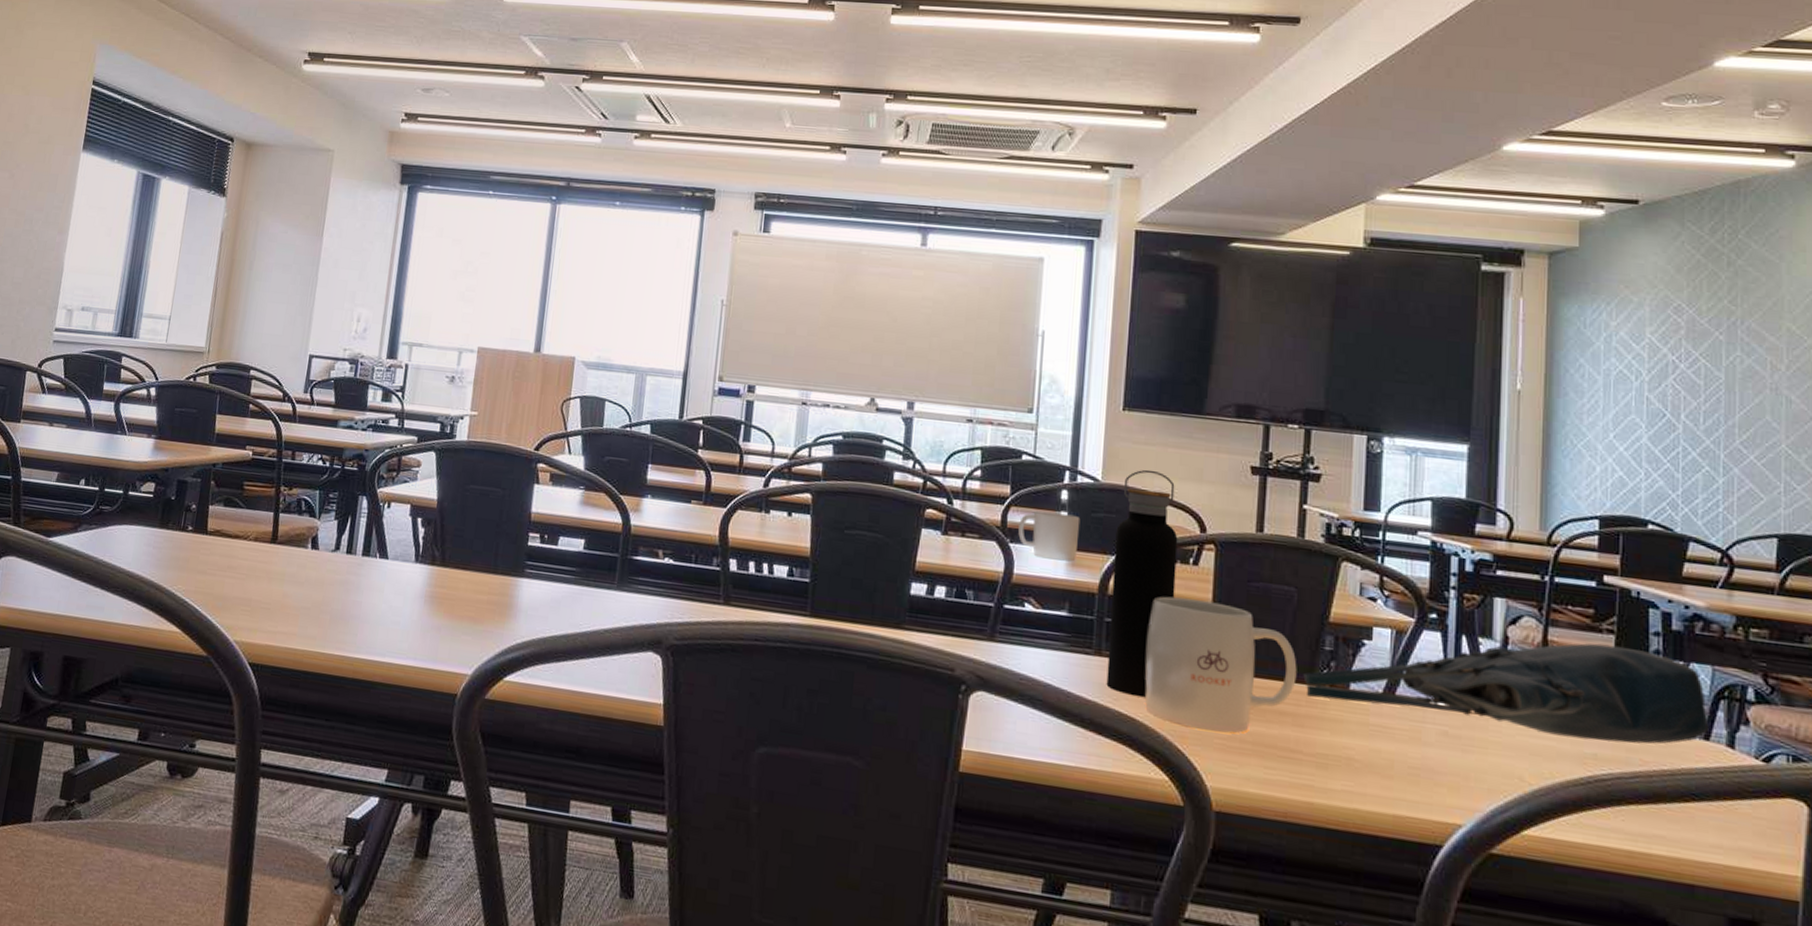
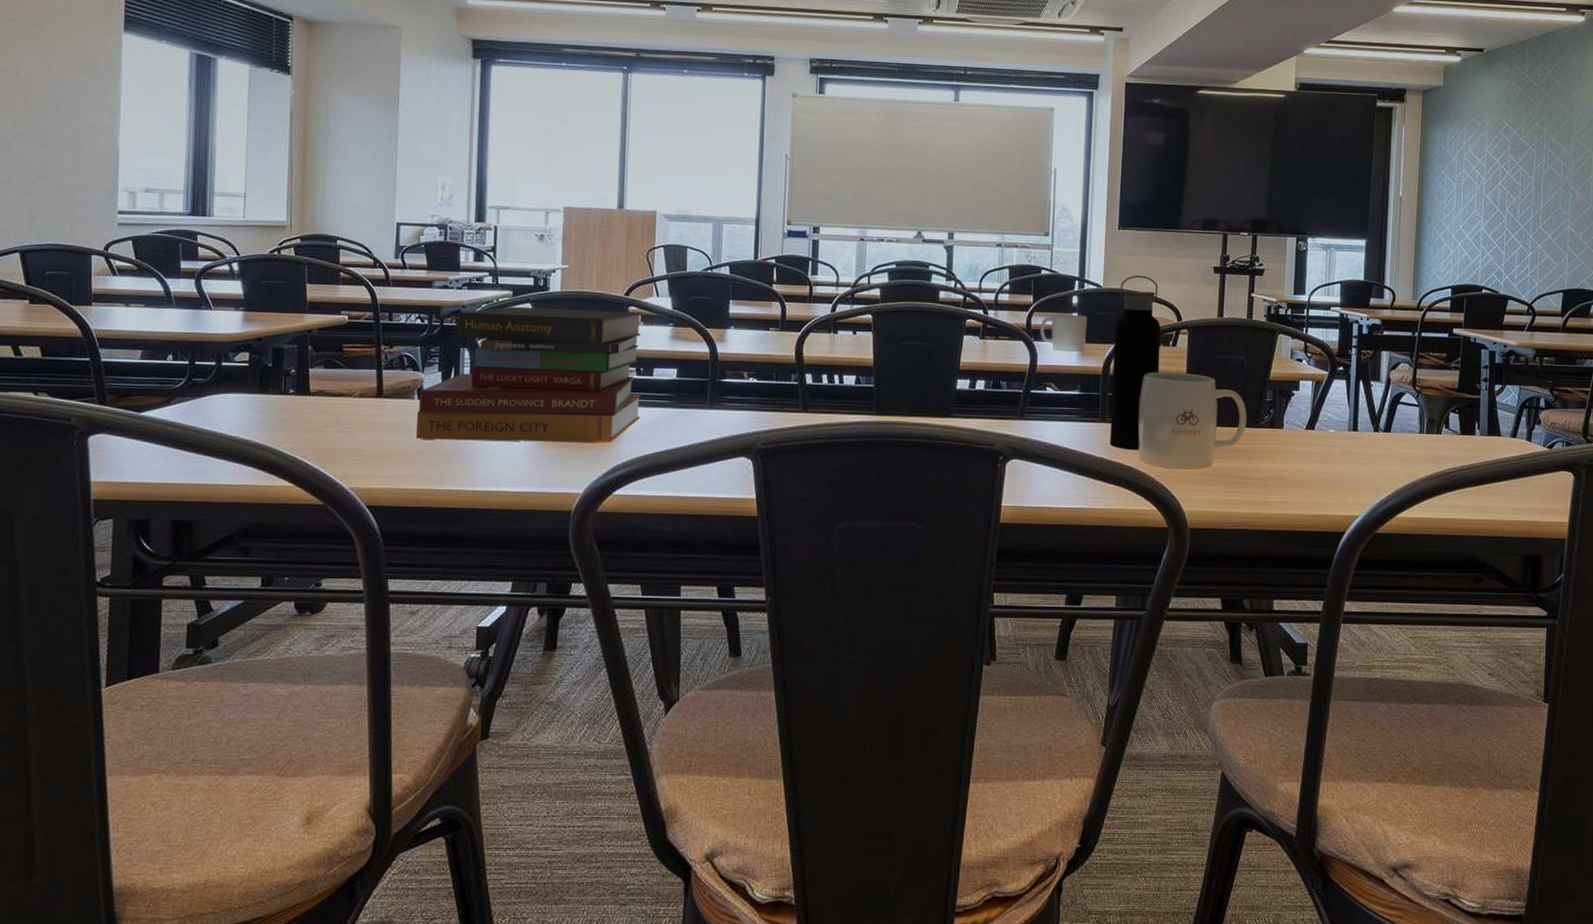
books: none [305,453,551,619] -> present [416,306,642,443]
tote bag: present [1303,643,1709,745] -> none [1251,377,1516,446]

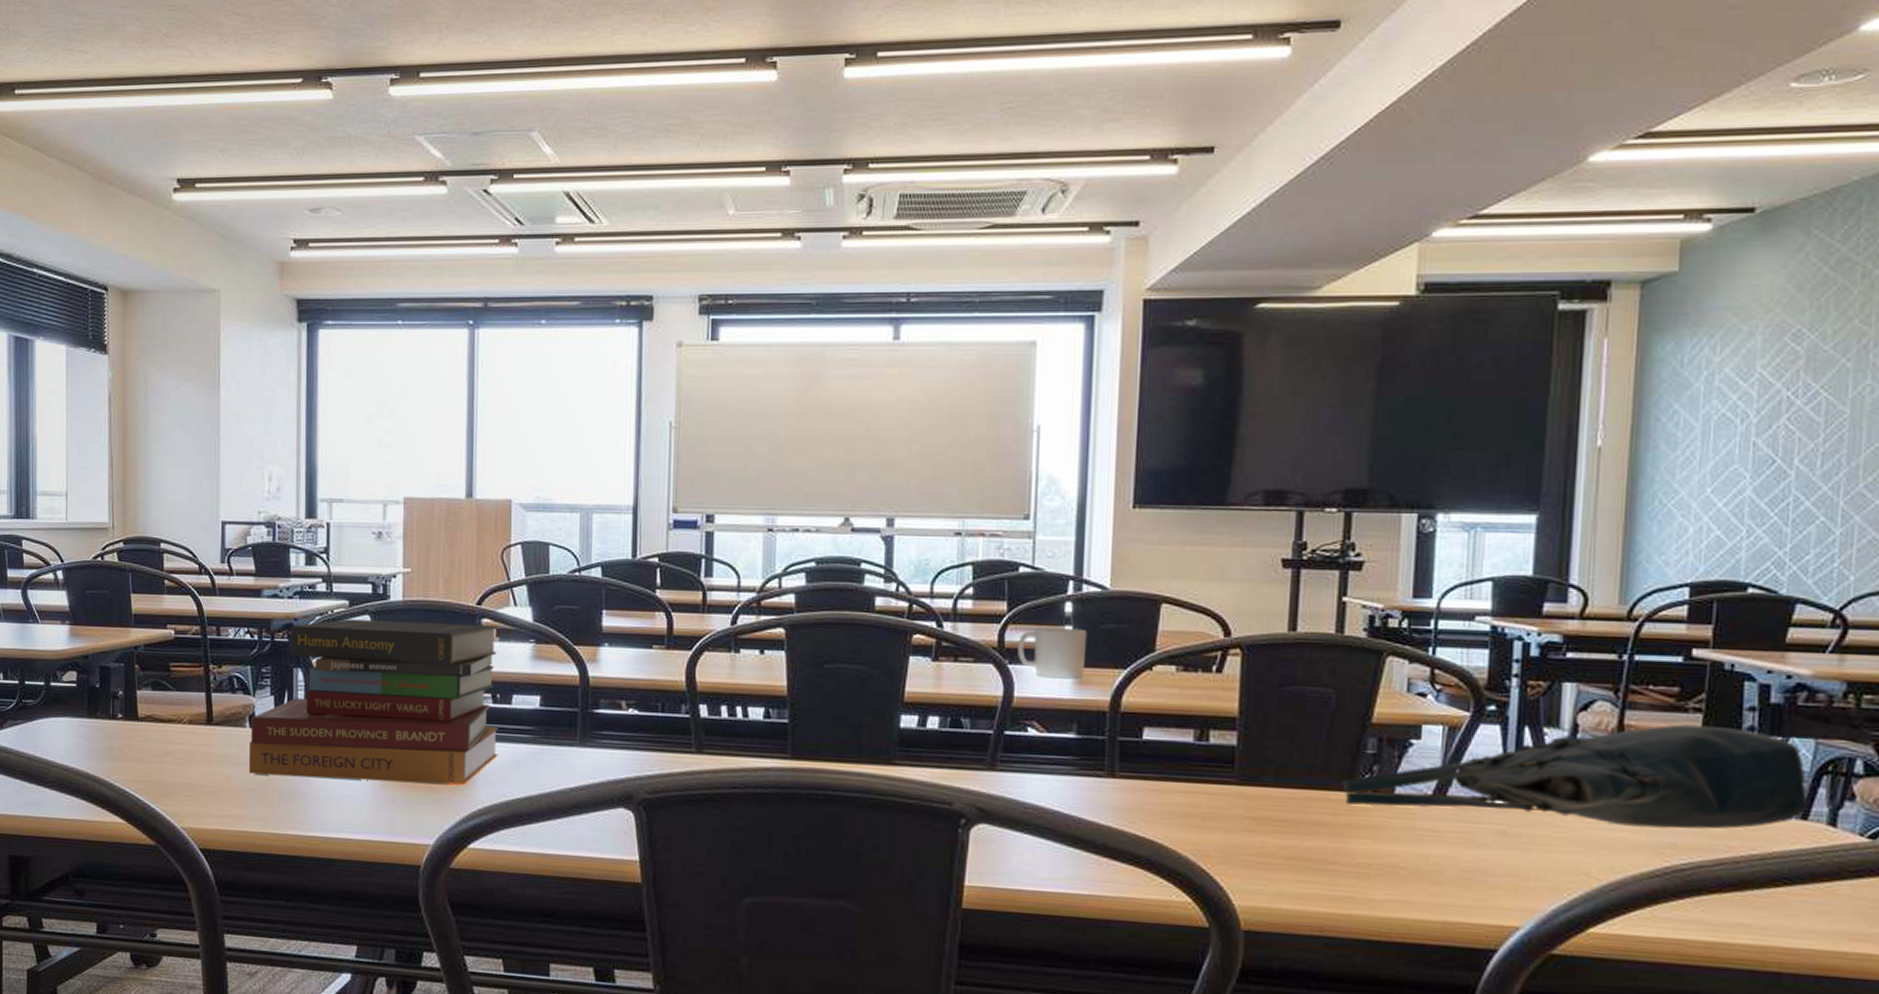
water bottle: present [1110,275,1161,451] -> none [1121,572,1199,819]
mug: present [1138,372,1247,471] -> none [1163,709,1335,850]
tote bag: none [1251,377,1516,446] -> present [1342,724,1808,829]

